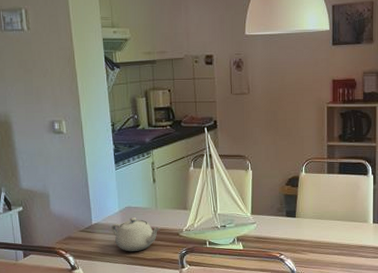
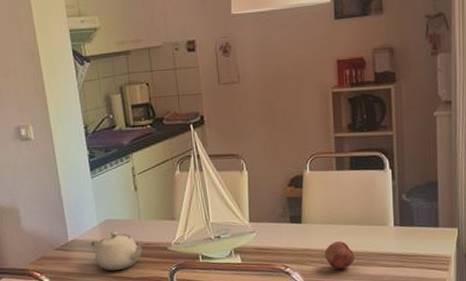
fruit: none [314,234,339,258] -> present [324,241,355,269]

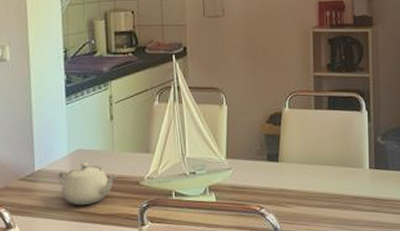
fruit: present [324,241,355,269] -> none [300,182,331,212]

